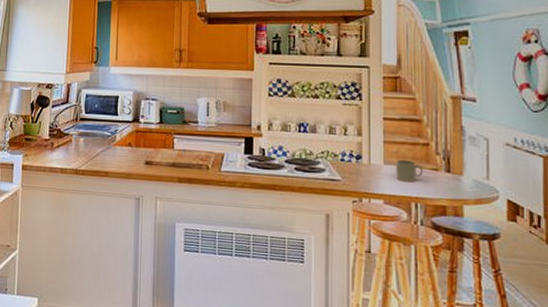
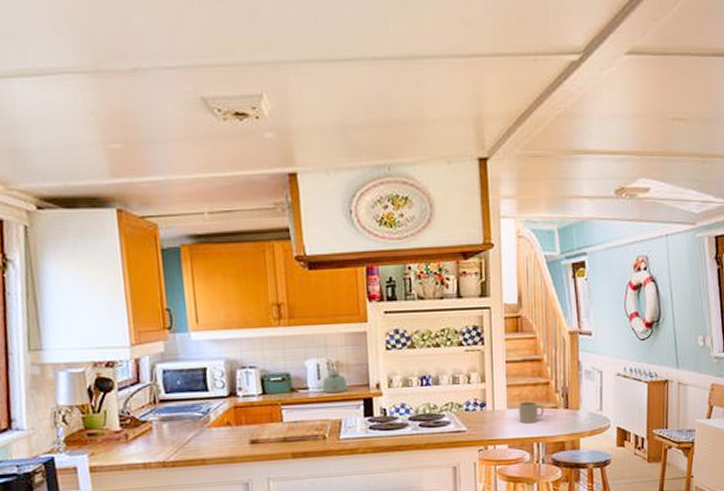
kettle: none [210,103,232,130] -> present [322,363,348,394]

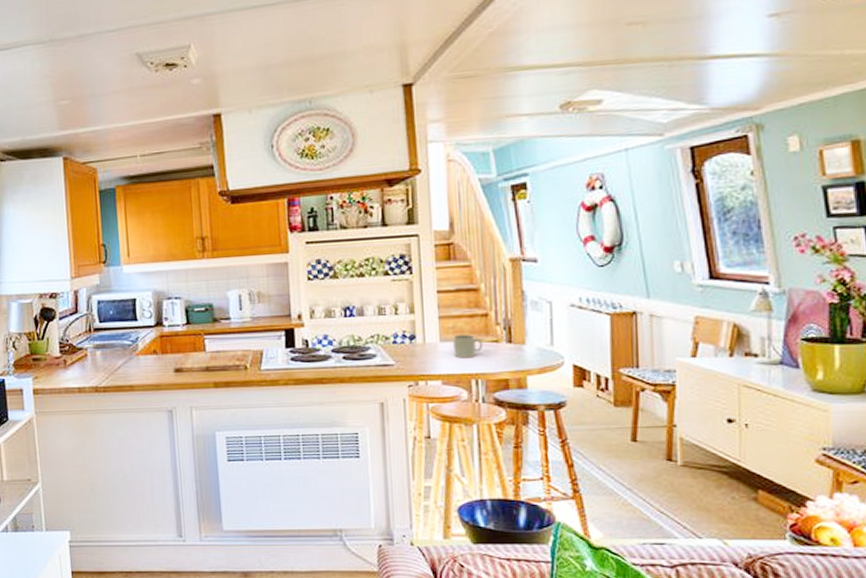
kettle: present [322,363,348,394] -> none [244,294,270,324]

